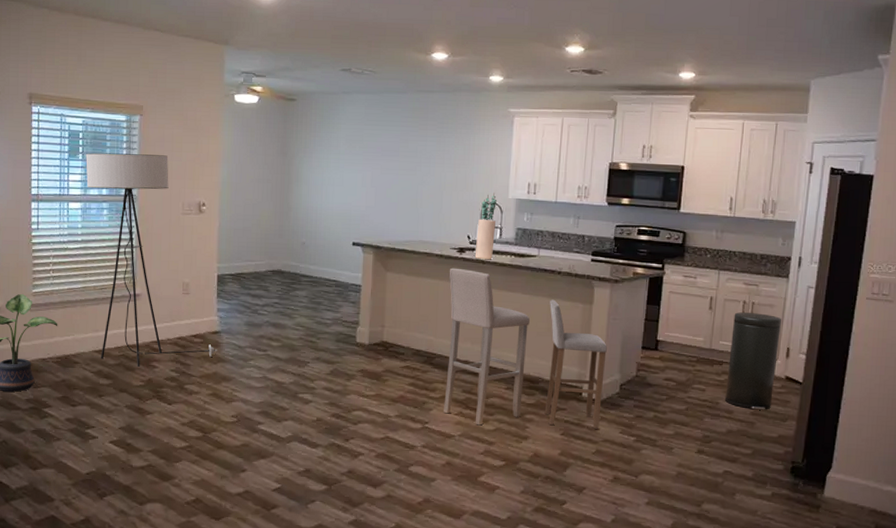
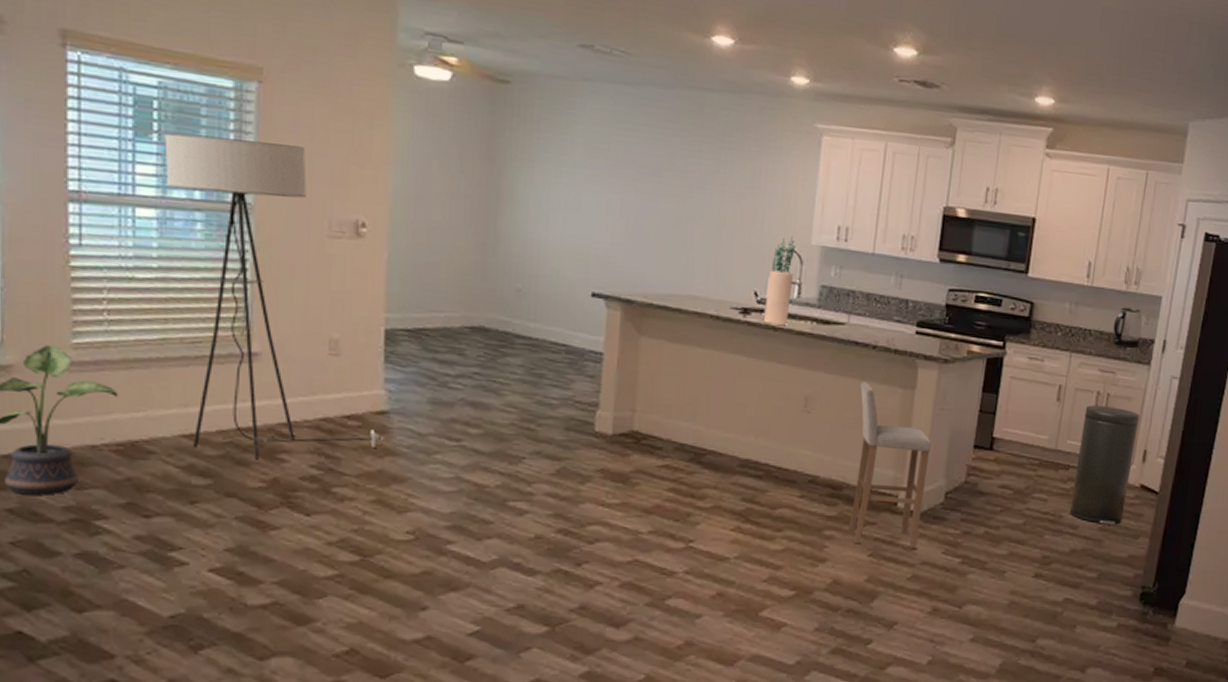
bar stool: present [444,267,530,426] -> none [715,334,834,545]
kettle: none [754,231,780,266] -> present [1112,306,1142,349]

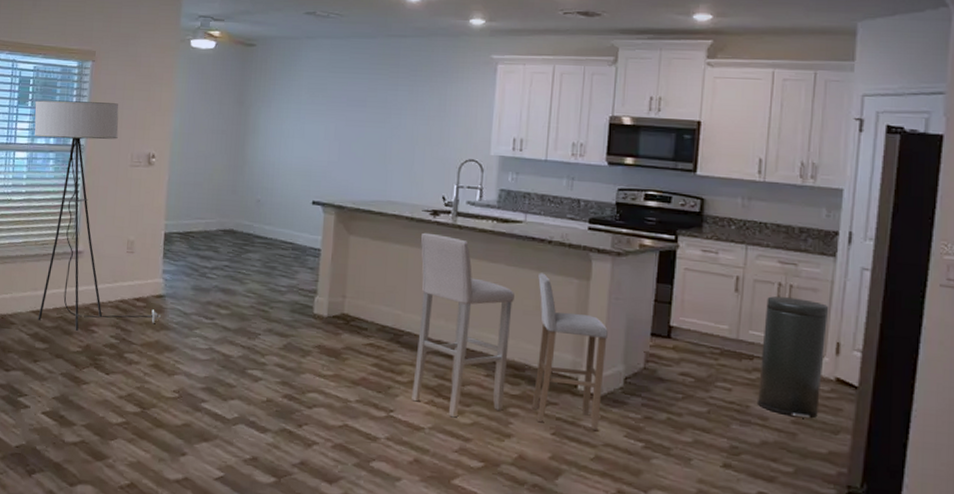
bar stool: none [715,334,834,545] -> present [412,232,514,418]
vase: present [764,236,795,326] -> none [451,149,476,225]
kettle: present [1112,306,1142,349] -> none [790,199,824,241]

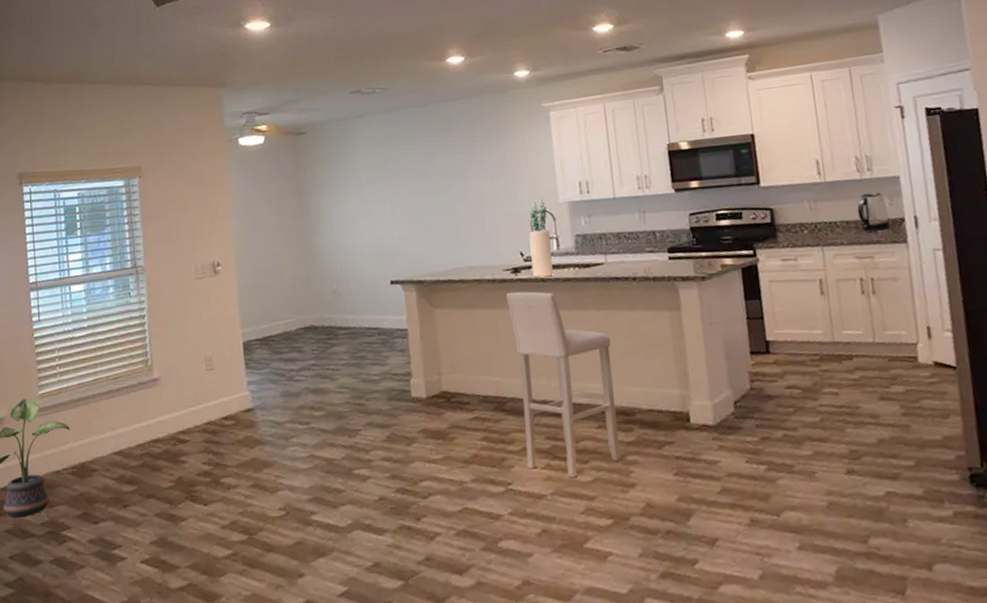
floor lamp: present [34,100,162,331] -> none [84,216,254,465]
vase: none [451,149,476,225] -> present [529,199,554,278]
bar stool: present [531,273,608,430] -> none [629,311,720,466]
pedal bin: present [756,296,829,419] -> none [852,289,925,410]
kettle: none [790,199,824,241] -> present [857,191,891,232]

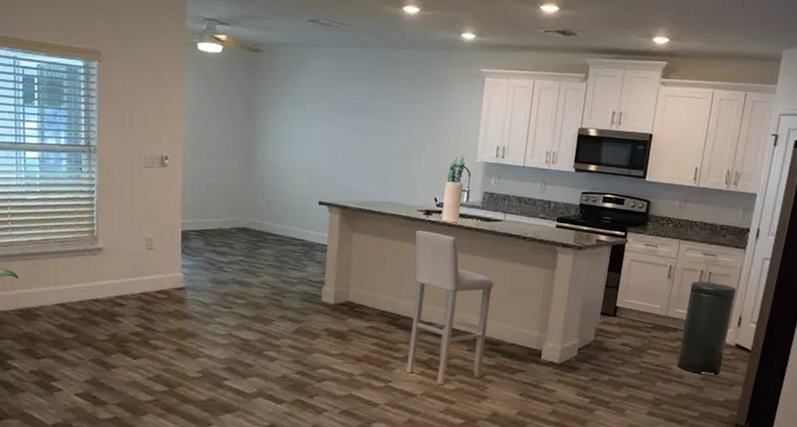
pedal bin: none [852,289,925,410] -> present [676,281,737,376]
kettle: present [857,191,891,232] -> none [714,202,740,237]

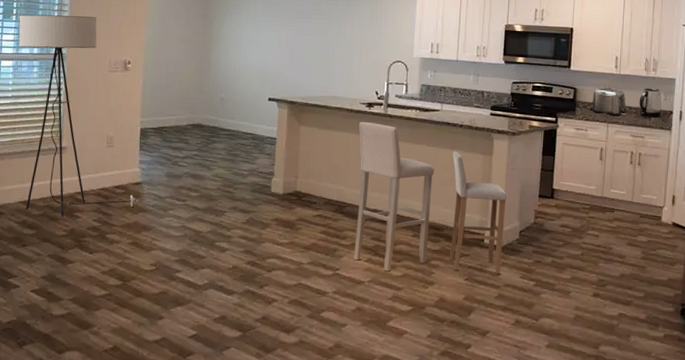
floor lamp: none [42,100,183,321] -> present [19,14,139,217]
vase: present [442,155,465,223] -> none [383,52,402,114]
bar stool: none [504,264,567,391] -> present [449,151,506,274]
toaster: none [663,200,702,233] -> present [590,87,626,116]
pedal bin: present [676,281,737,376] -> none [617,162,667,255]
kettle: none [714,202,740,237] -> present [639,87,662,119]

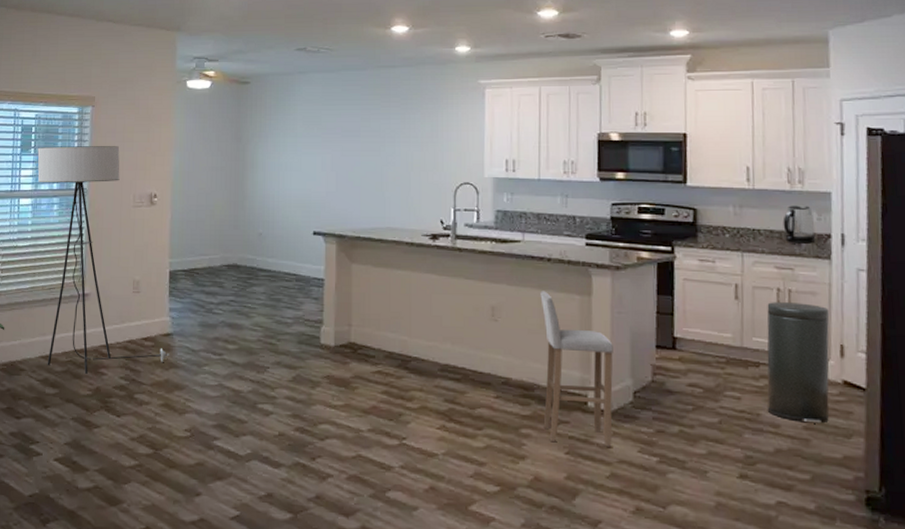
bar stool: present [354,121,434,272] -> none [423,257,518,442]
toaster: present [590,87,626,116] -> none [717,206,766,243]
pedal bin: none [617,162,667,255] -> present [767,302,830,424]

